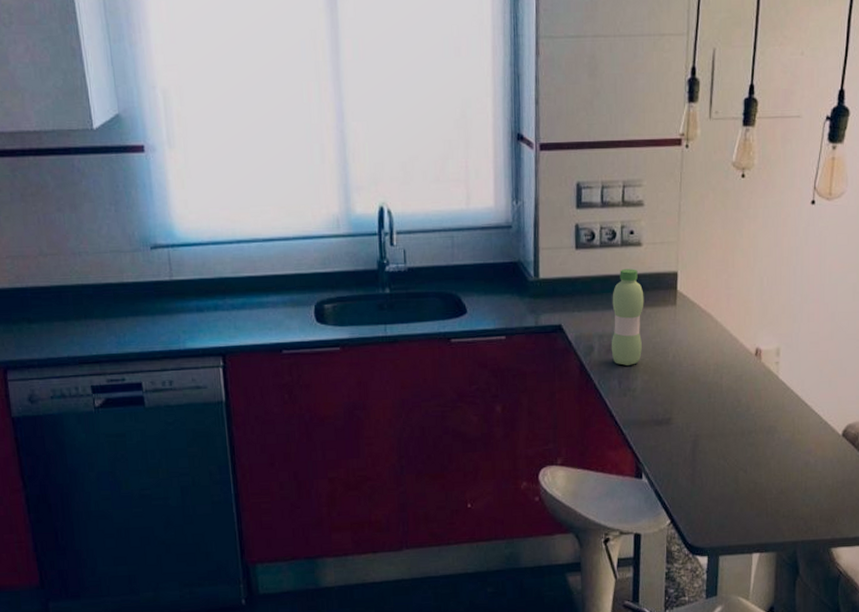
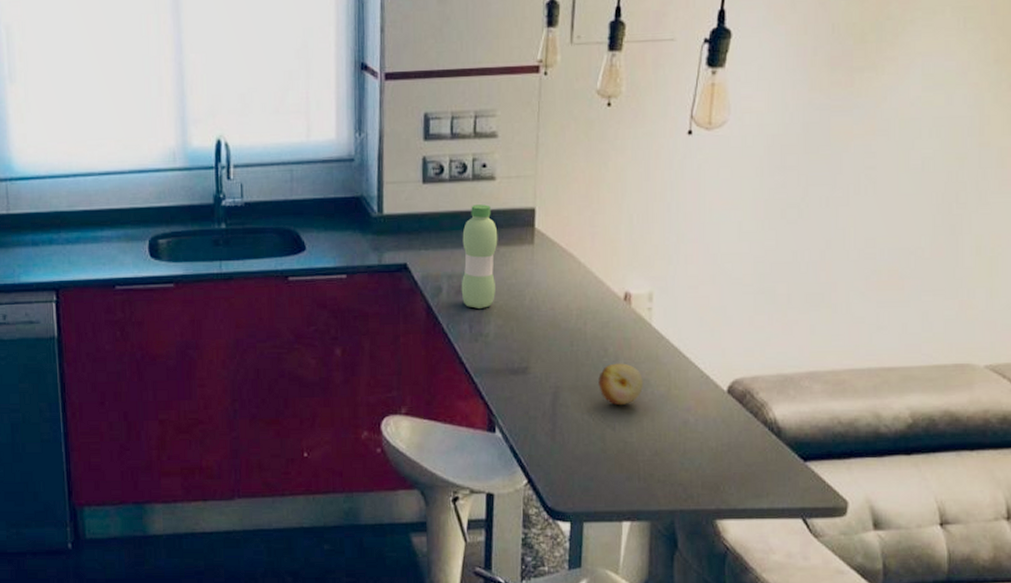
fruit: none [733,412,772,451] -> present [598,363,644,406]

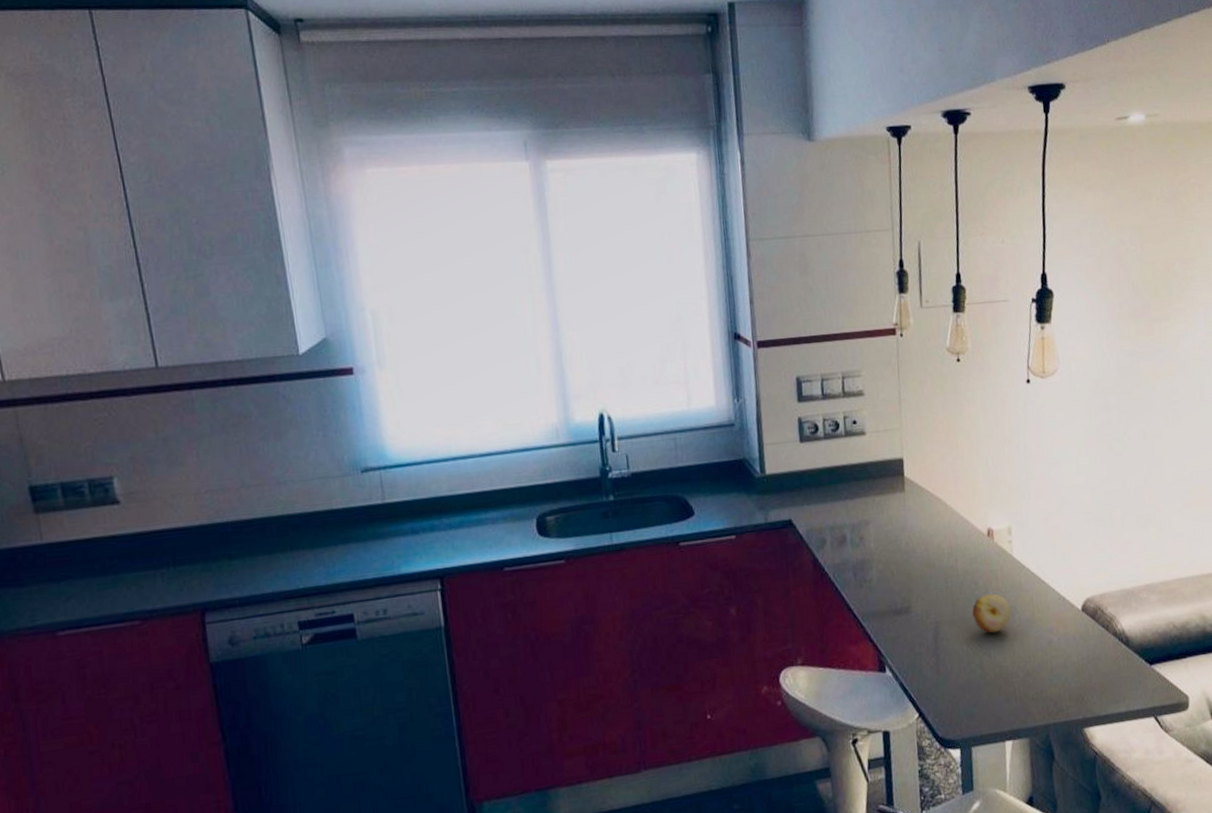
water bottle: present [461,204,498,308] -> none [840,458,875,556]

